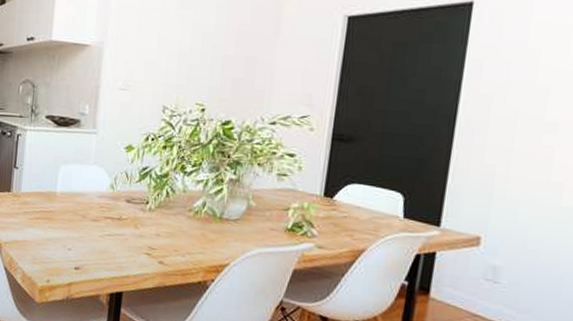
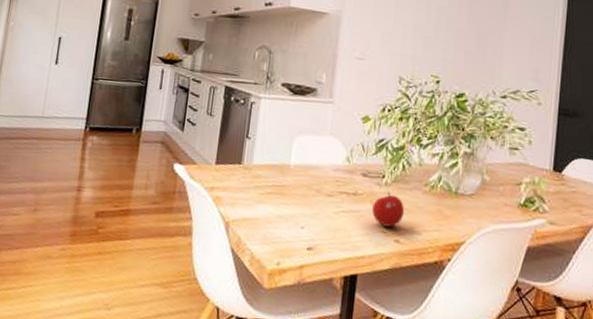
fruit: none [135,216,169,250] -> present [371,191,405,227]

